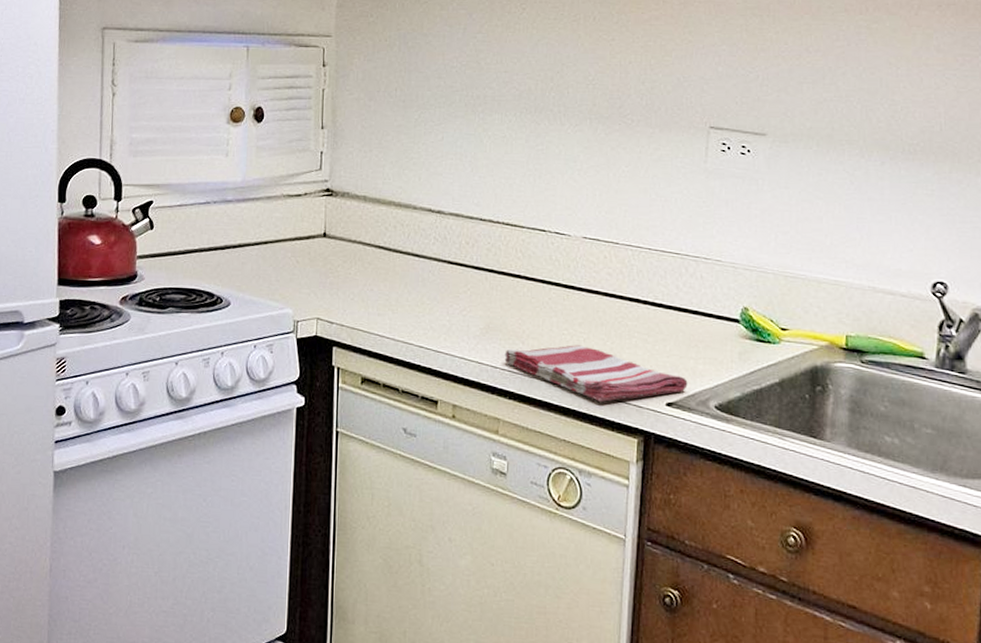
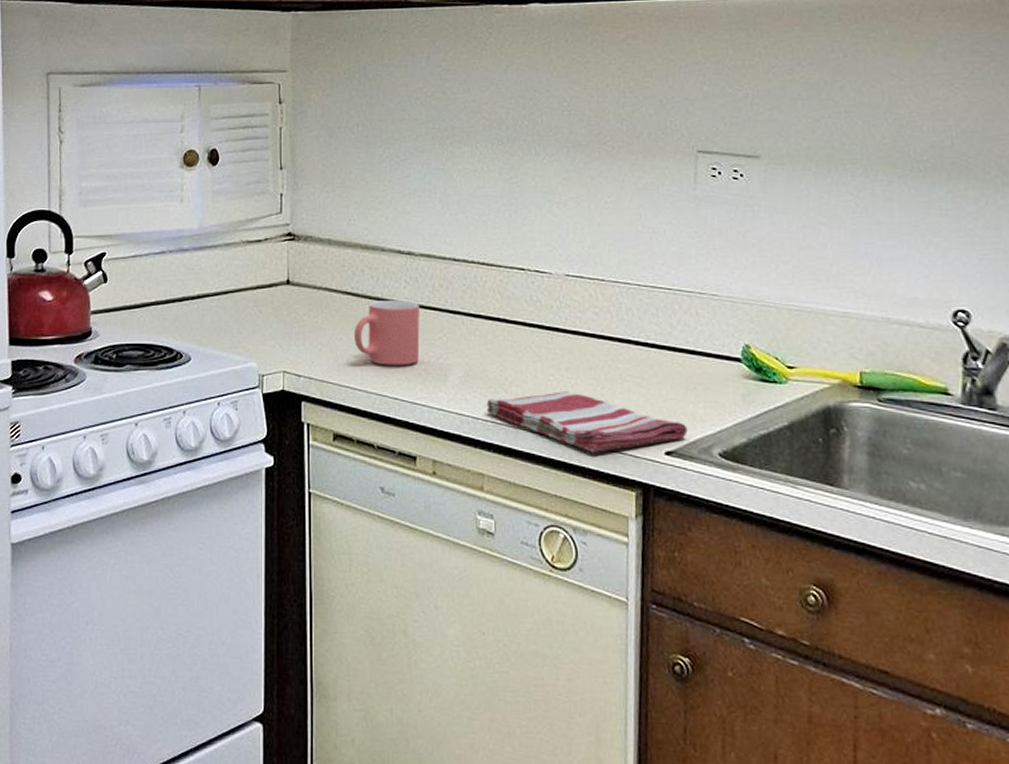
mug: none [385,255,446,316] -> present [354,301,420,365]

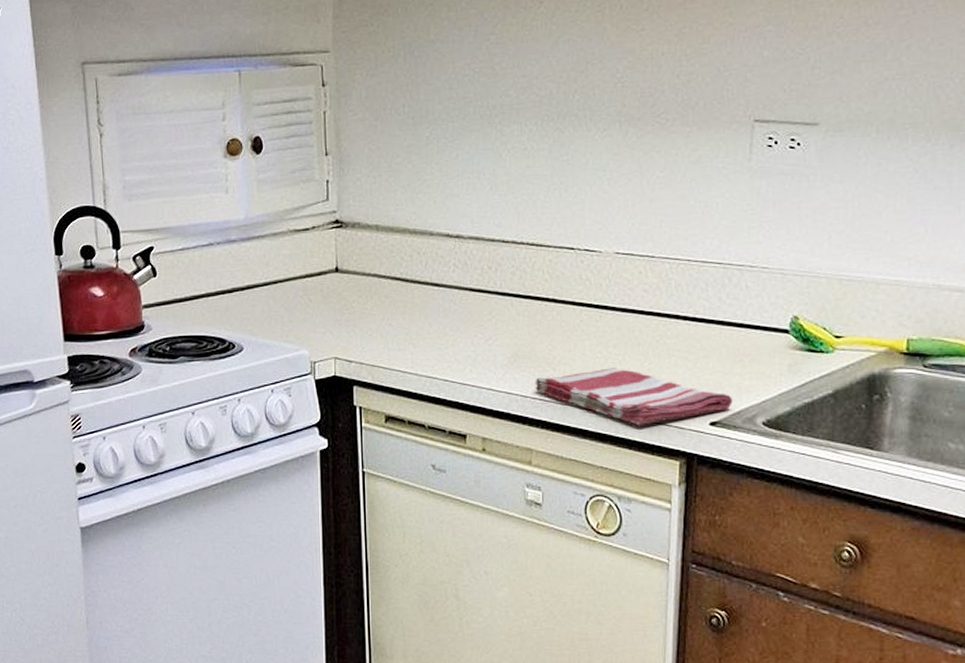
mug: present [354,301,420,365] -> none [404,284,469,348]

